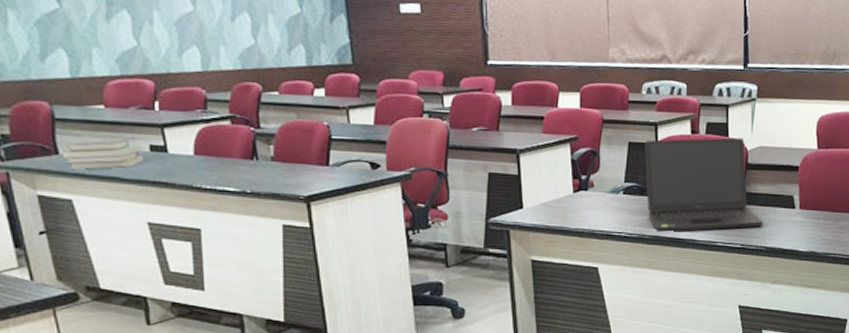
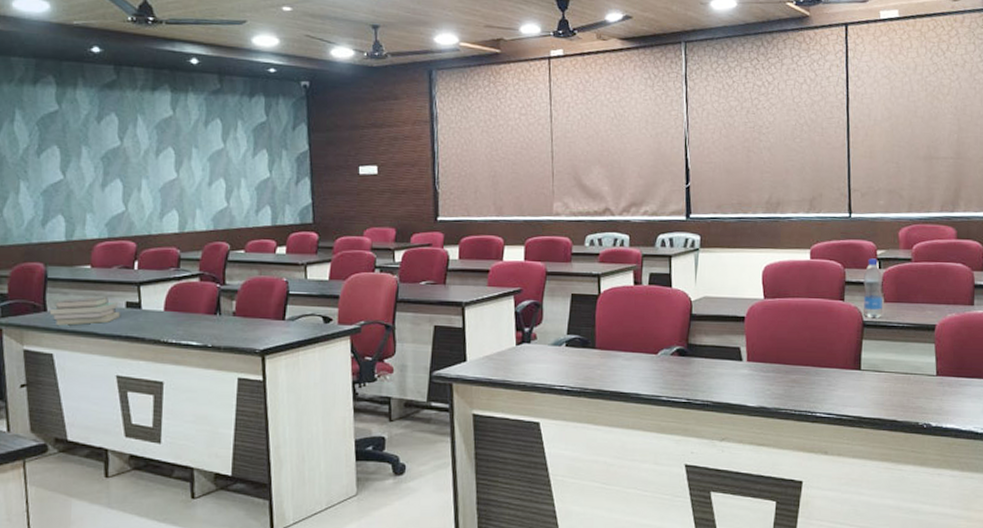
laptop: present [644,137,763,232] -> none [587,288,709,386]

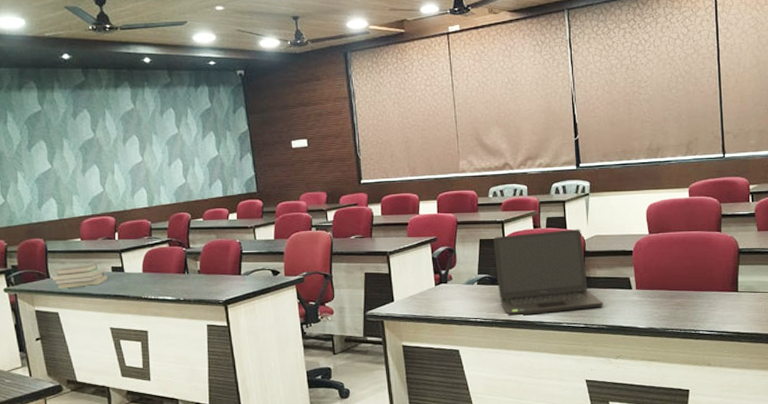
laptop: none [587,288,709,386] -> present [493,229,603,316]
bottle: present [863,258,883,319] -> none [738,193,756,246]

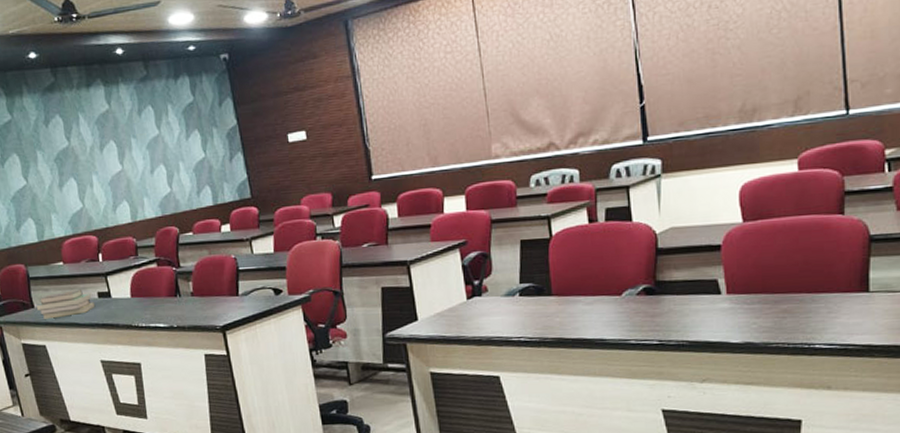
laptop: present [493,229,603,316] -> none [538,221,683,333]

